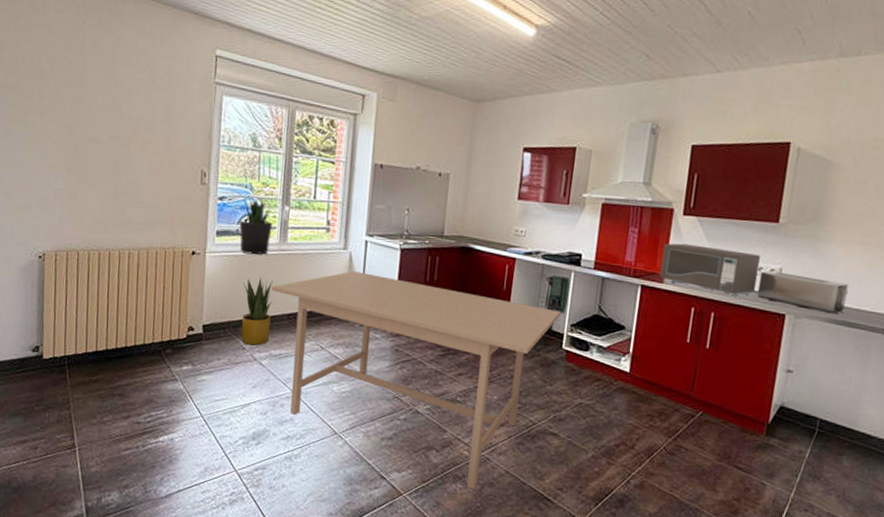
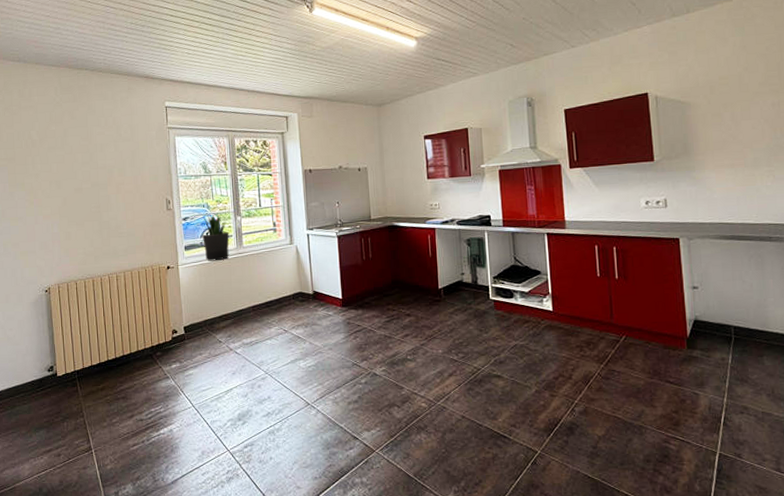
planter: present [241,278,273,346] -> none [212,279,240,338]
dining table: present [271,271,561,490] -> none [235,261,483,437]
microwave: present [659,243,760,298] -> none [559,190,648,231]
toaster: present [756,270,849,314] -> none [648,202,731,231]

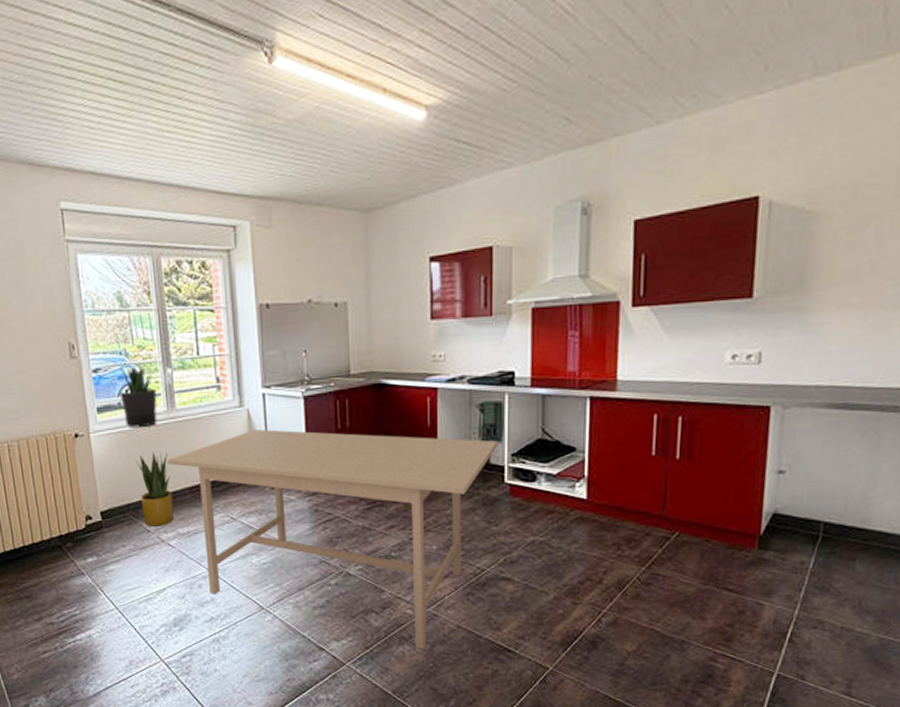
planter: none [212,279,240,338] -> present [136,452,174,526]
dining table: none [235,261,483,437] -> present [166,429,498,649]

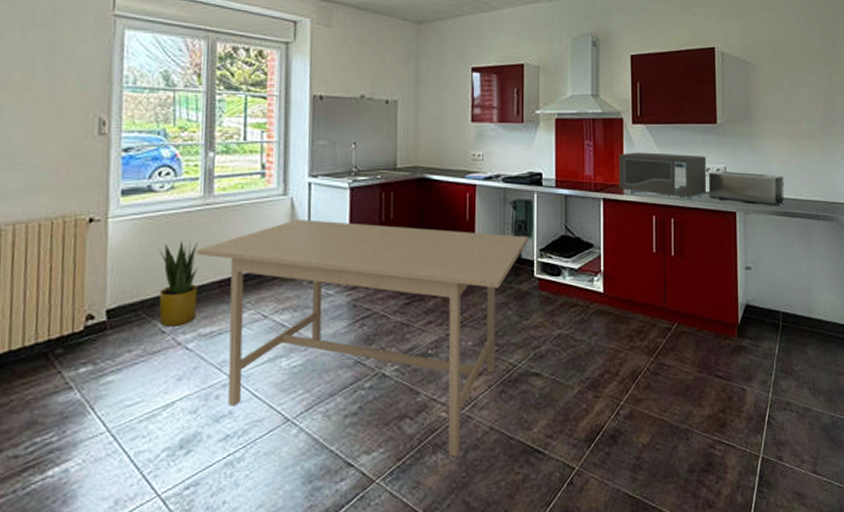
planter: present [119,362,158,428] -> none [151,142,194,214]
microwave: none [610,339,733,395] -> present [618,152,707,201]
toaster: none [732,356,849,397] -> present [708,171,785,206]

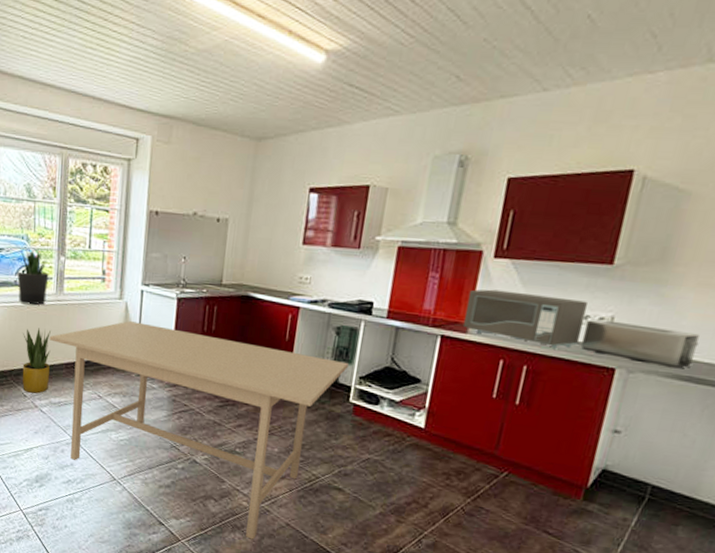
planter: none [151,142,194,214] -> present [17,245,49,305]

